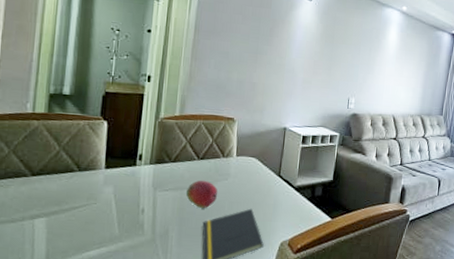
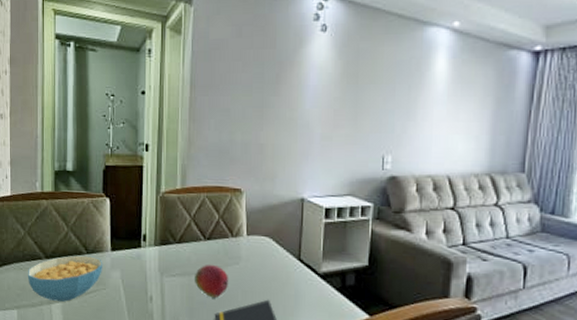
cereal bowl: none [8,172,96,216] -> present [27,255,103,302]

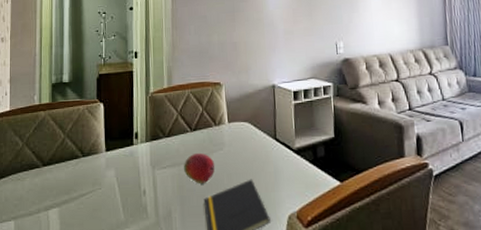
cereal bowl: present [27,255,103,302] -> none [25,159,99,207]

